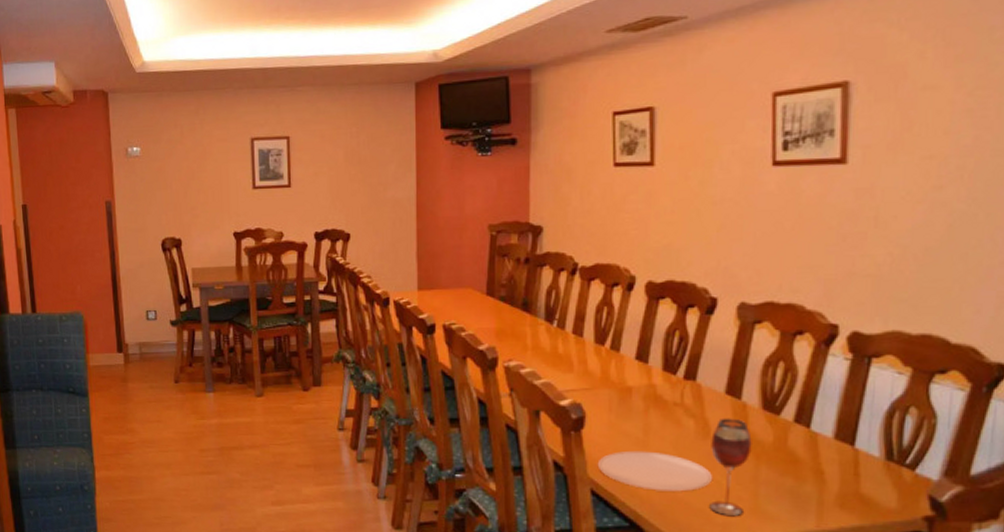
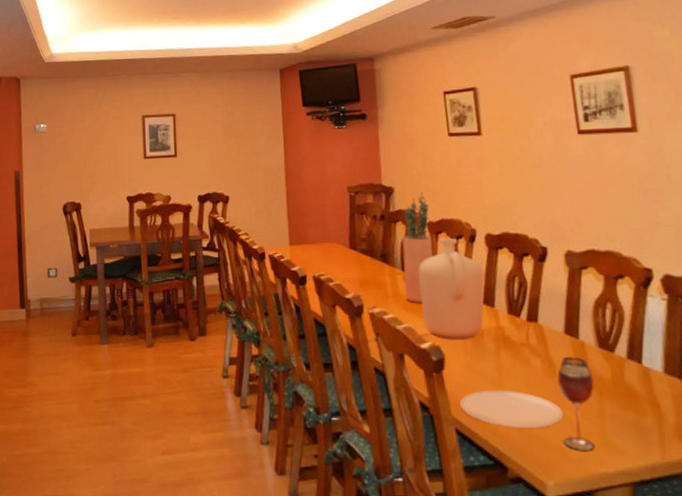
vase: none [546,232,582,358] -> present [402,192,432,304]
water jug: none [563,285,640,397] -> present [418,237,484,339]

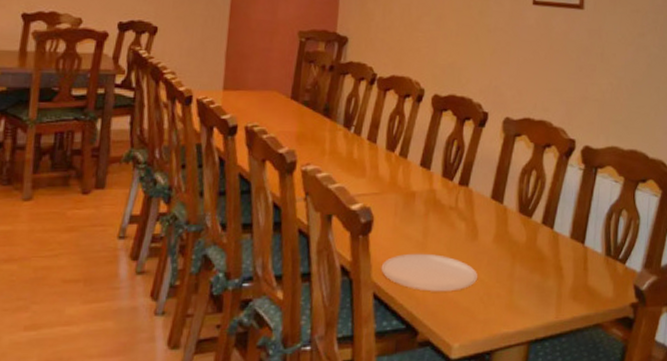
vase: present [402,192,432,304] -> none [342,45,381,163]
water jug: present [418,237,484,339] -> none [357,95,425,201]
wineglass: present [557,356,595,450] -> none [474,220,510,312]

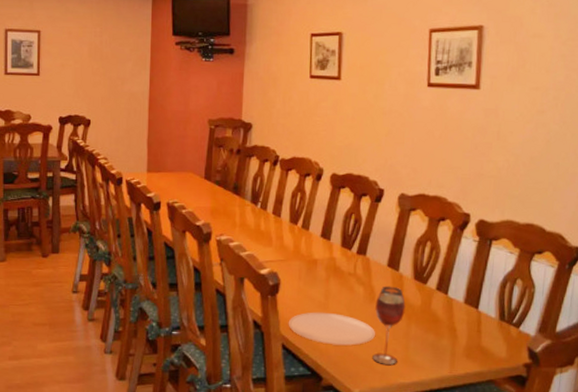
wineglass: none [474,220,510,312] -> present [372,286,406,365]

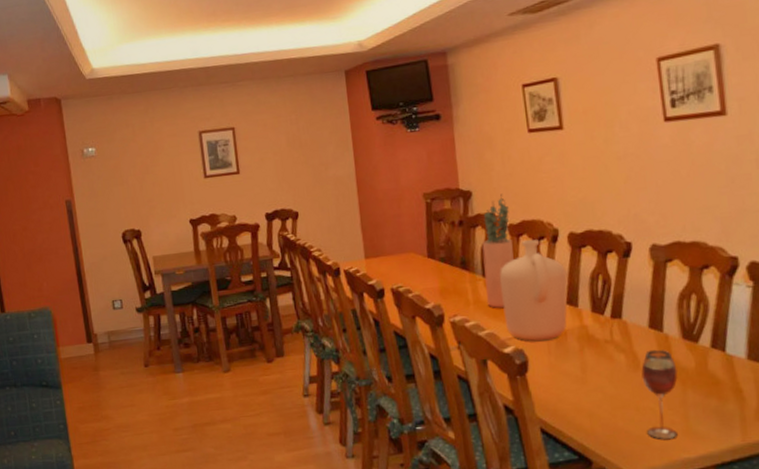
vase: none [251,130,283,234] -> present [482,193,514,309]
water jug: none [265,174,325,267] -> present [499,239,567,342]
plate: present [288,312,376,346] -> none [543,387,648,424]

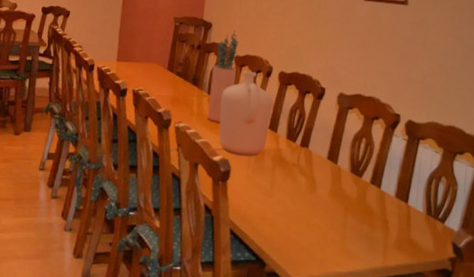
wineglass: present [641,349,678,439] -> none [312,177,343,254]

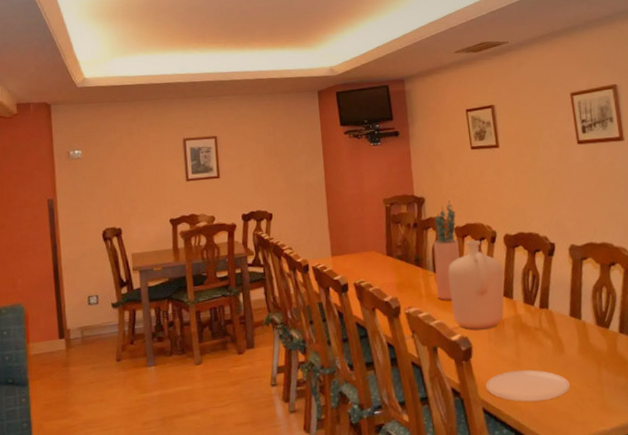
plate: none [236,199,316,234] -> present [485,369,571,403]

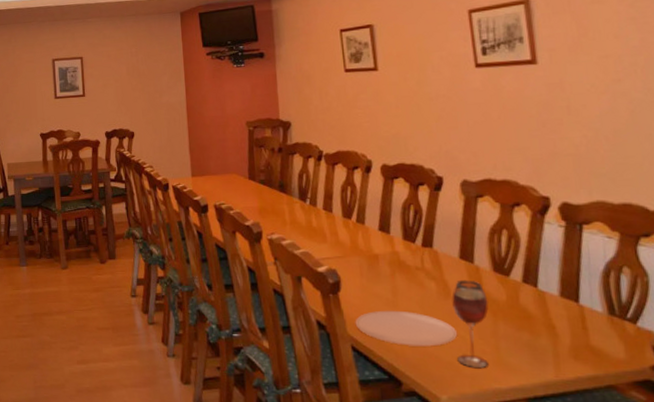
vase: present [433,200,460,301] -> none [299,125,329,230]
water jug: present [447,240,504,330] -> none [314,168,380,263]
wineglass: none [565,334,595,414] -> present [451,280,489,368]

